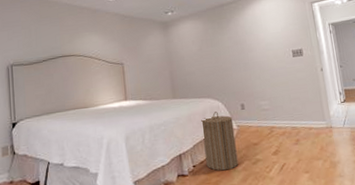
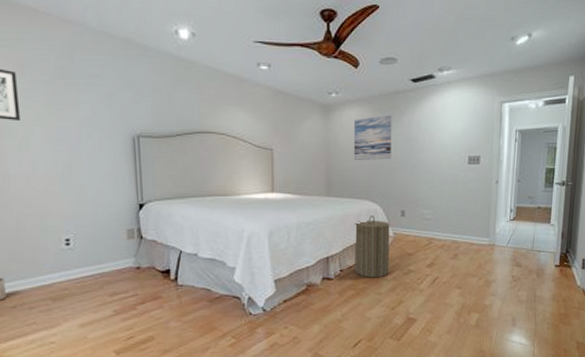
wall art: none [189,24,225,66] -> present [353,115,392,161]

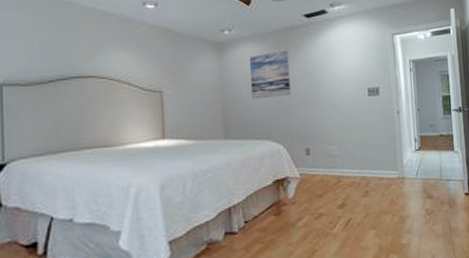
laundry hamper: present [355,216,390,278] -> none [258,156,299,227]

